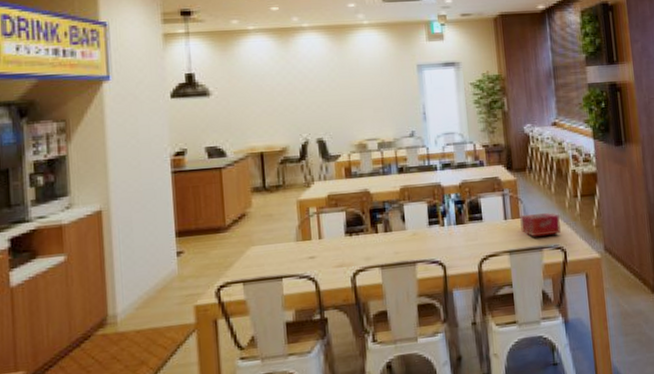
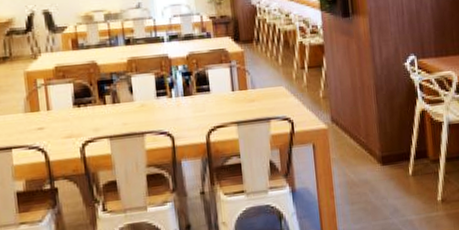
tissue box: present [520,213,561,237] -> none [247,84,288,108]

